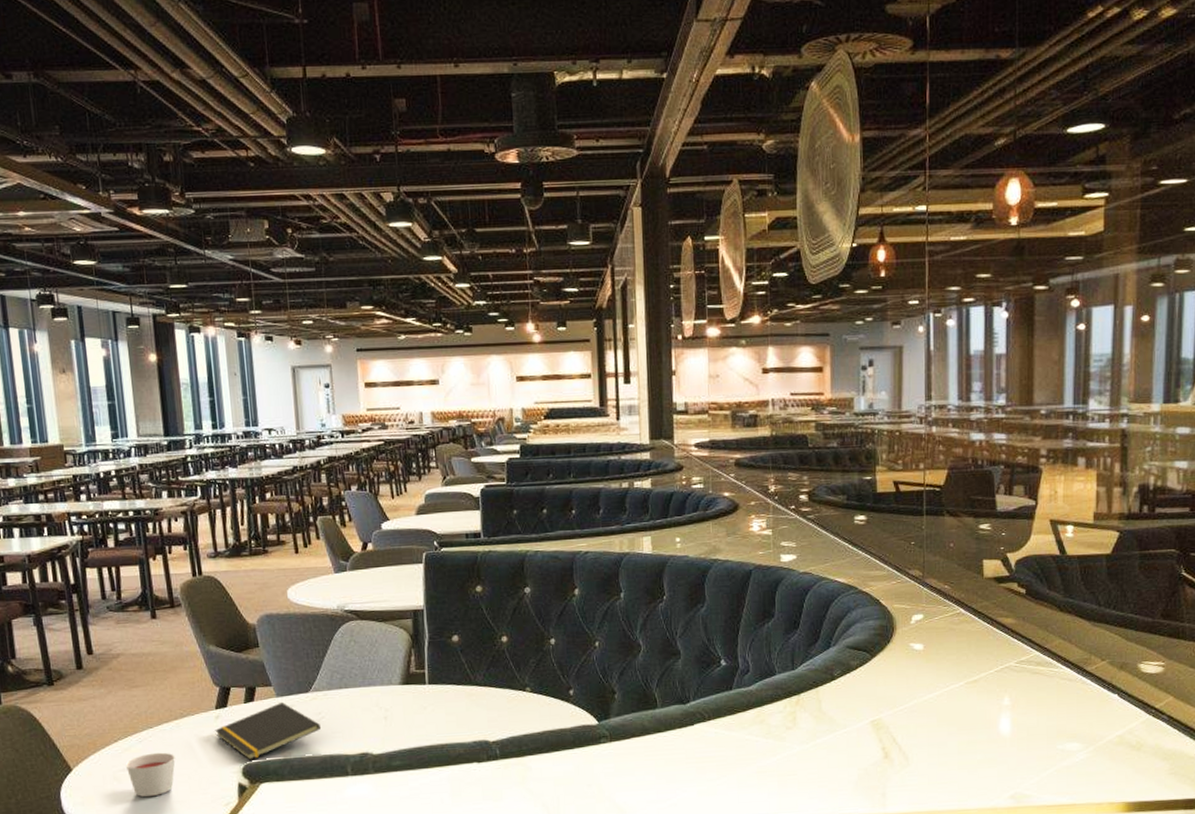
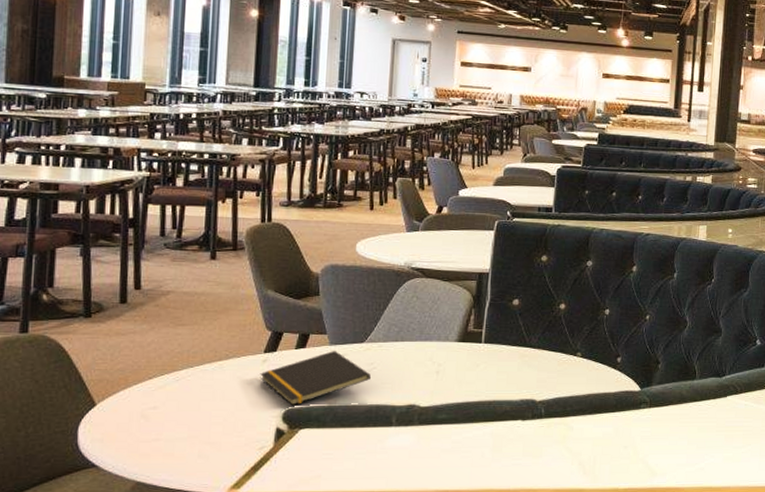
candle: present [125,752,175,797] -> none [156,392,213,437]

